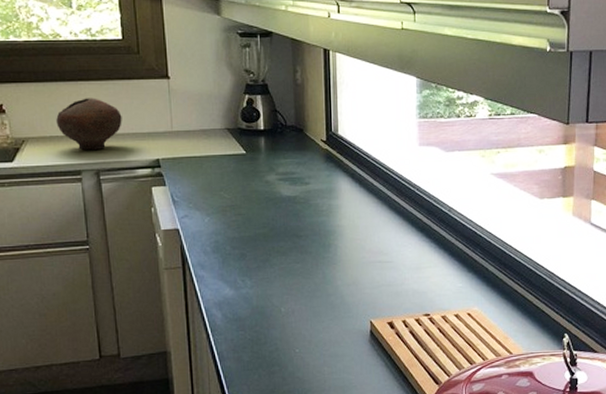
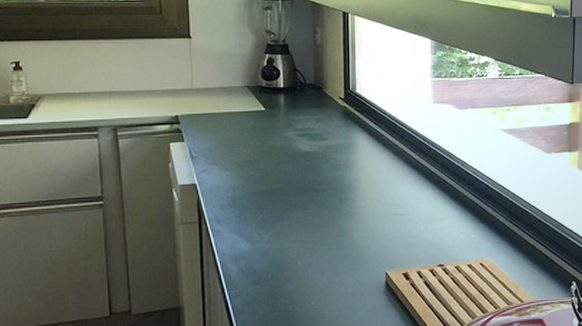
bowl: present [56,98,122,150] -> none [75,56,142,106]

